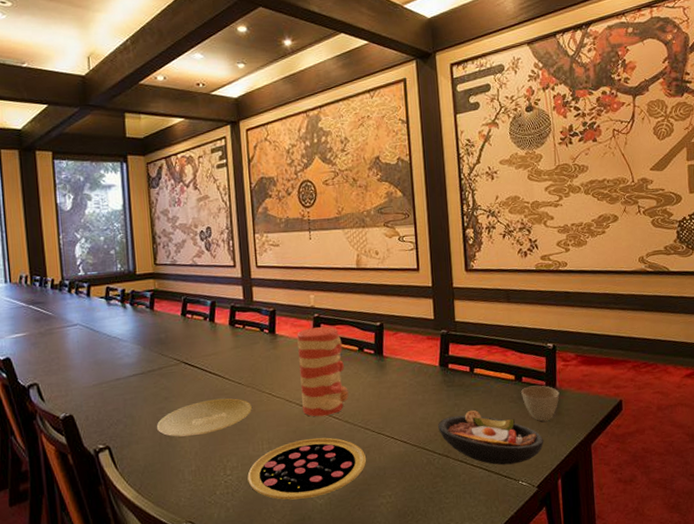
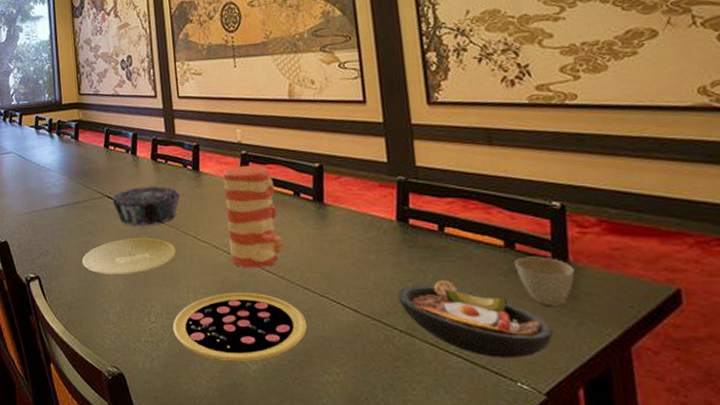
decorative bowl: none [189,349,257,389] -> present [112,186,181,226]

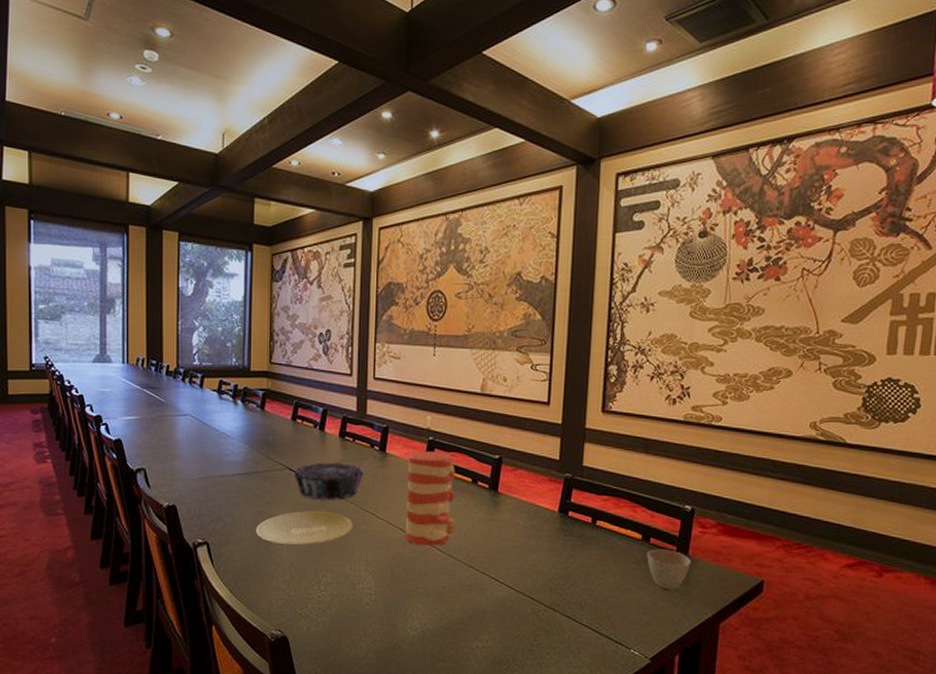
pizza: present [172,293,308,361] -> none [341,567,467,628]
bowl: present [397,280,554,359] -> none [548,564,666,631]

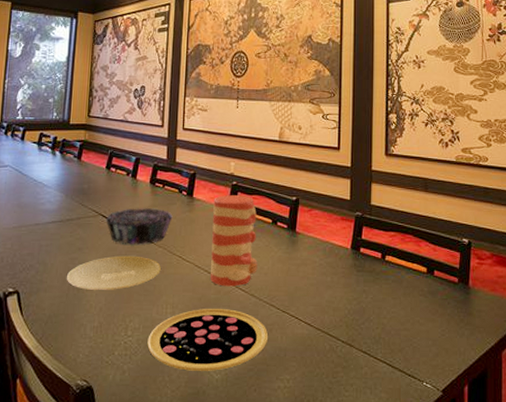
pizza: none [341,567,467,628] -> present [147,309,269,371]
cup: present [647,549,691,590] -> none [432,281,472,321]

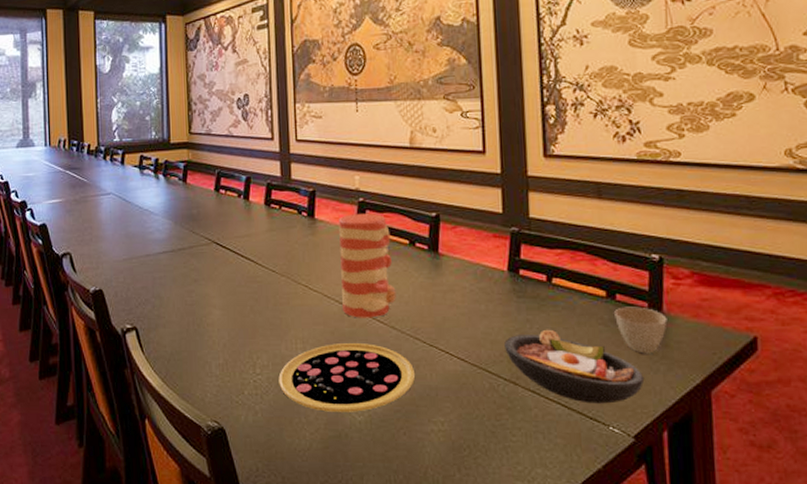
plate: present [66,255,161,290] -> none [184,286,286,325]
decorative bowl: present [106,208,173,245] -> none [220,233,294,274]
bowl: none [344,299,453,363] -> present [504,329,645,404]
cup: none [432,281,472,321] -> present [614,306,668,354]

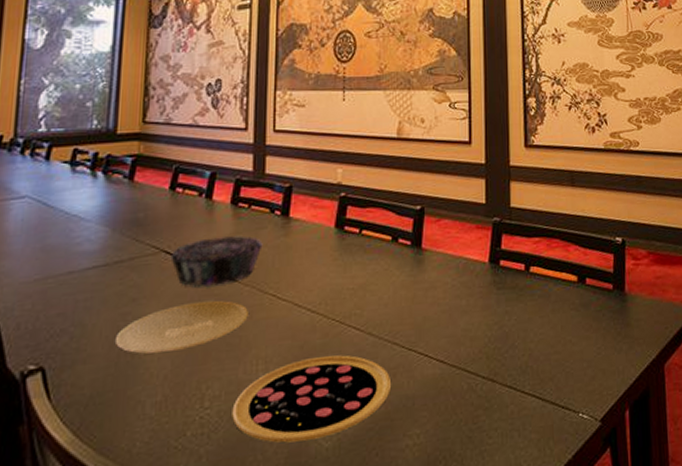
plate: none [184,286,286,325] -> present [114,300,248,354]
decorative bowl: none [220,233,294,274] -> present [170,235,263,287]
vase: present [339,214,396,318] -> none [315,209,375,327]
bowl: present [504,329,645,404] -> none [484,319,610,392]
cup: present [614,306,668,354] -> none [584,289,629,335]

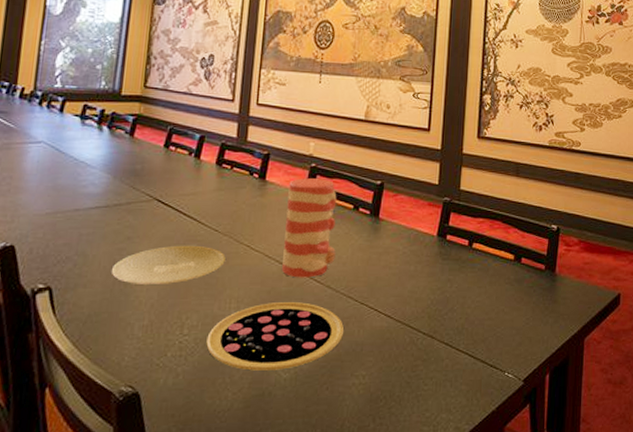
decorative bowl: present [170,235,263,287] -> none [162,192,241,233]
vase: none [315,209,375,327] -> present [282,178,337,278]

